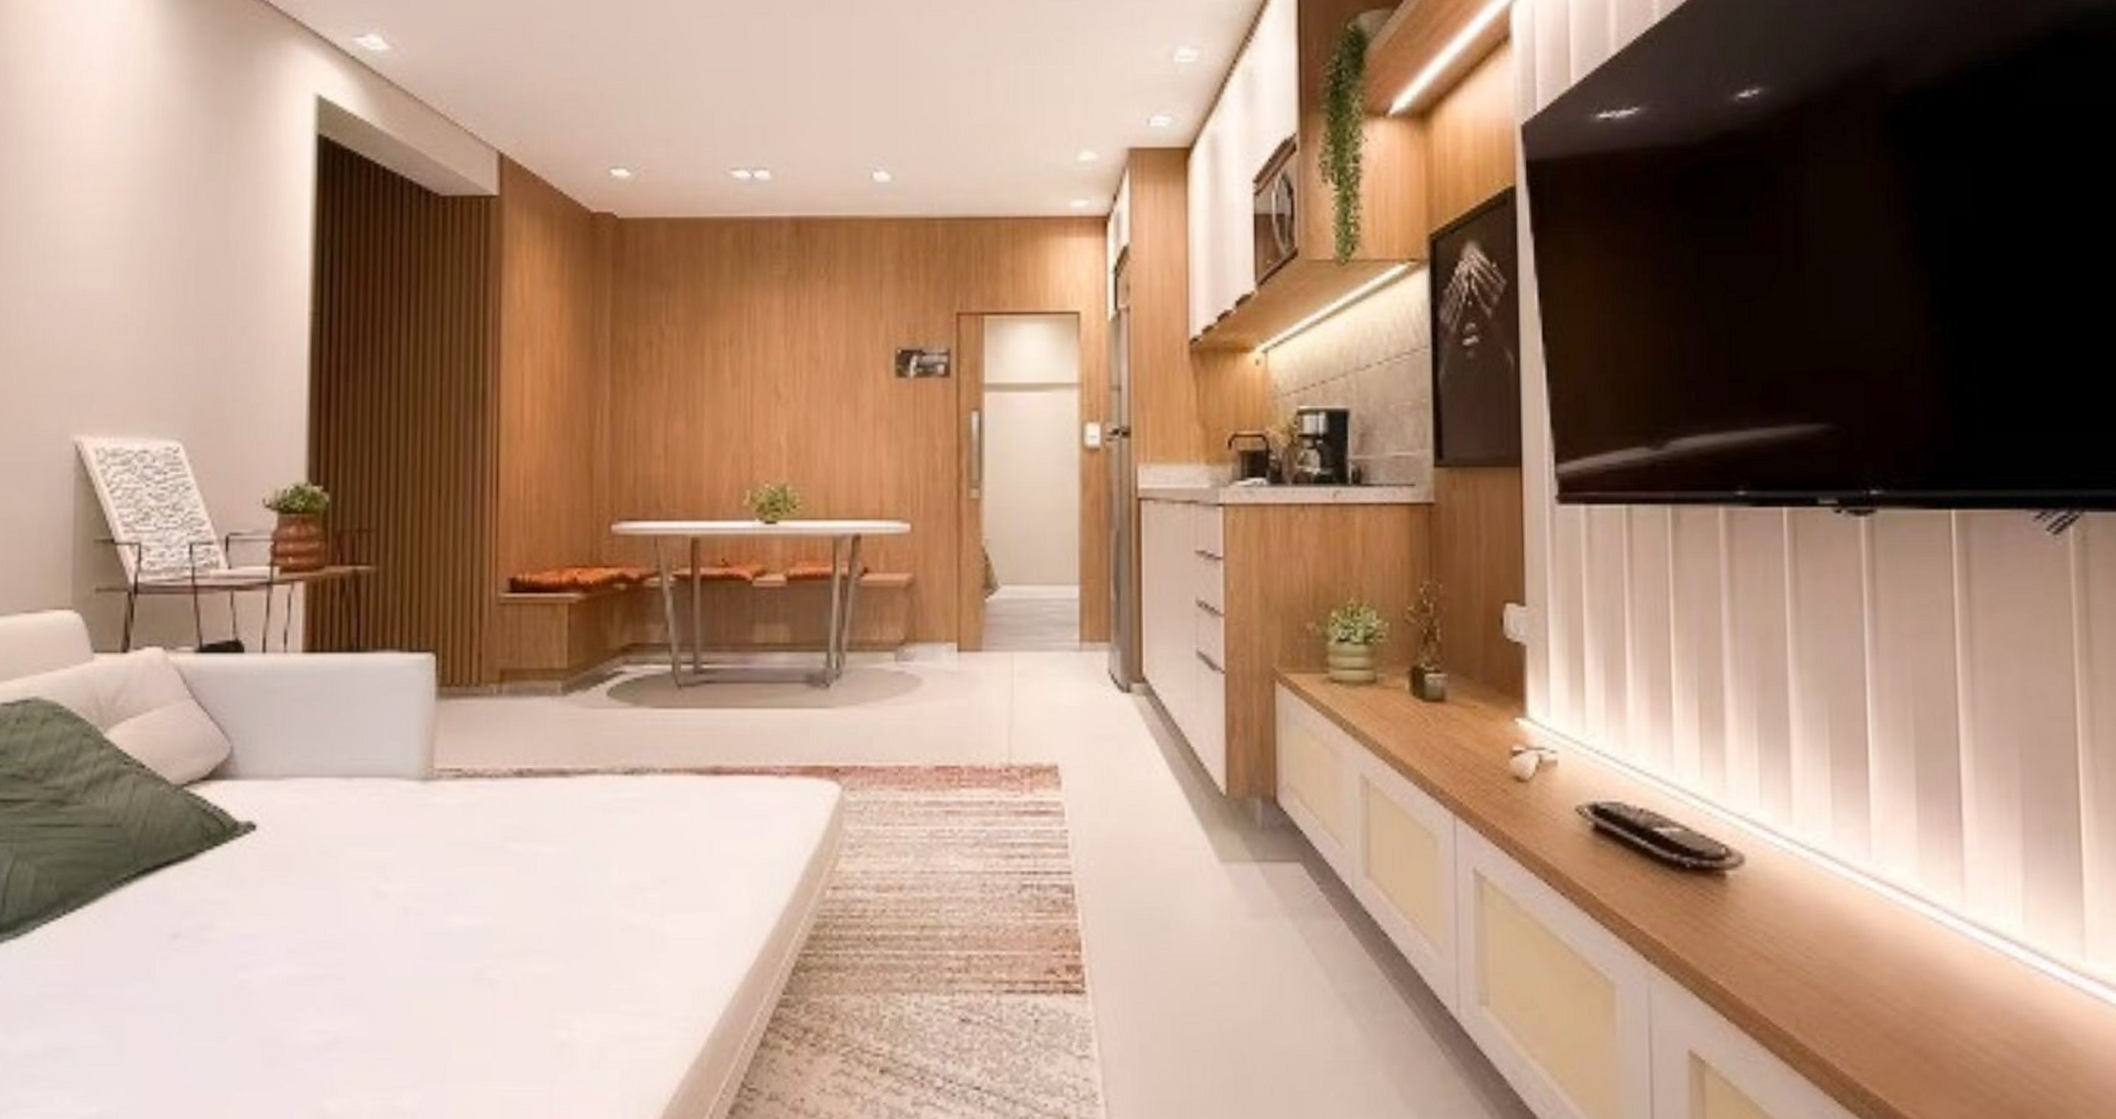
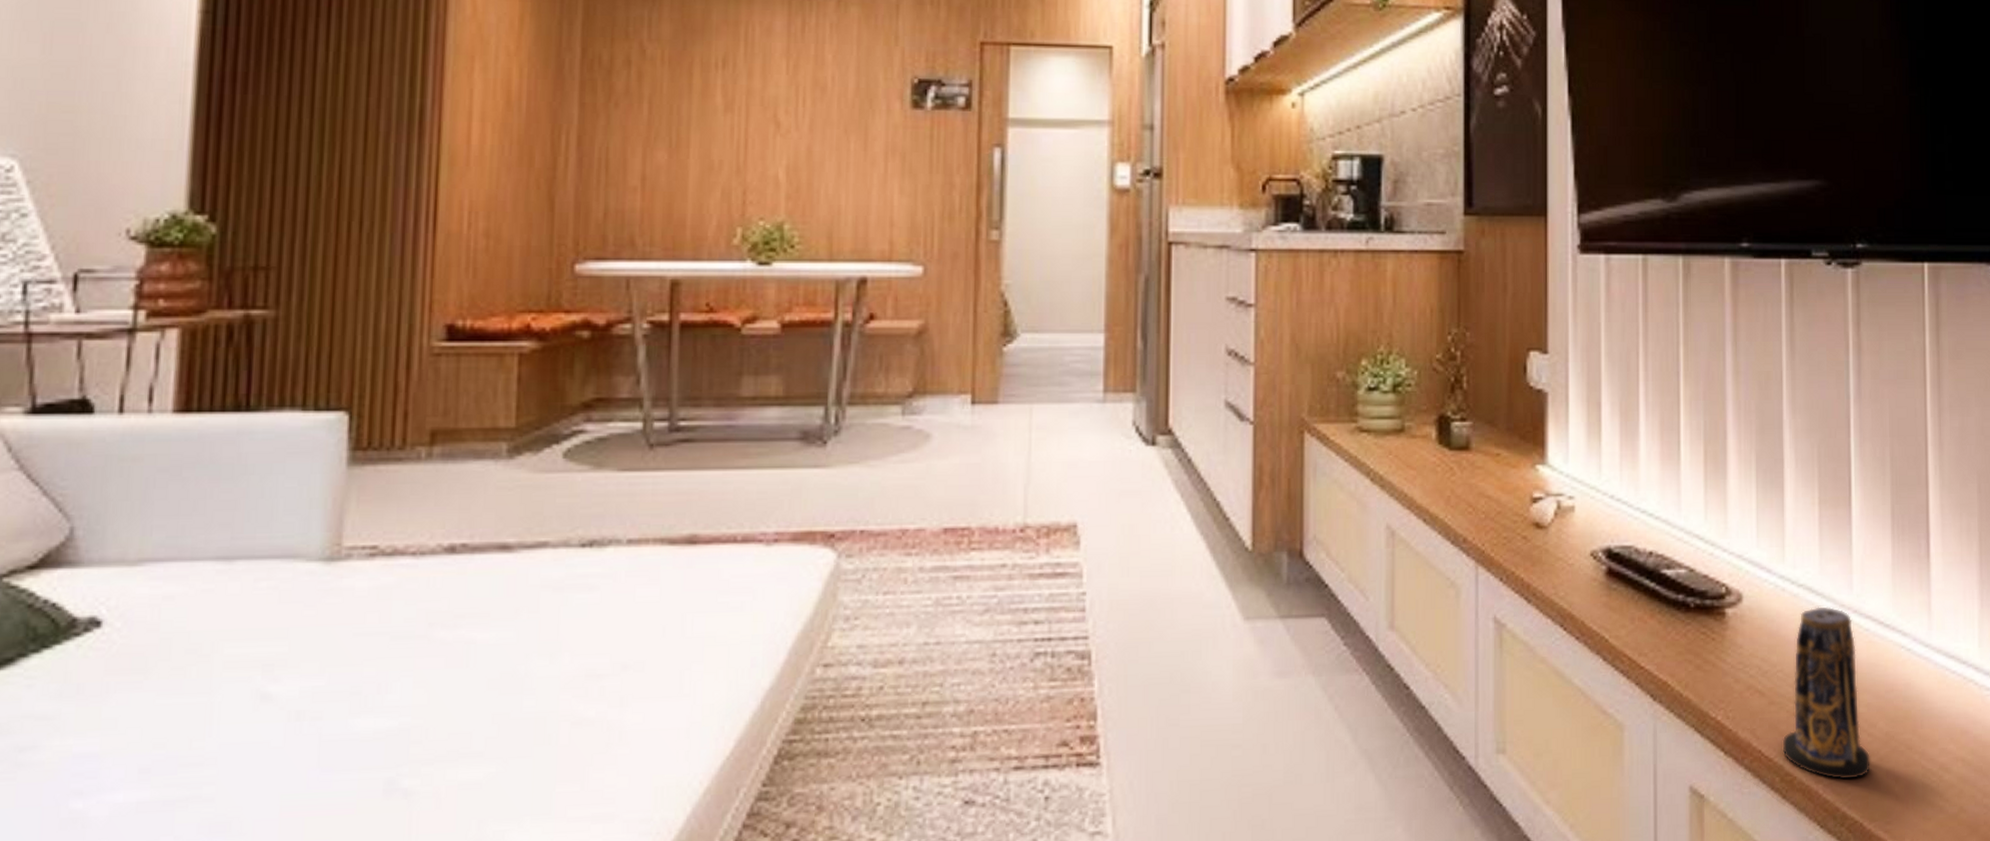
candle: none [1792,872,1895,1055] -> present [1782,606,1870,780]

